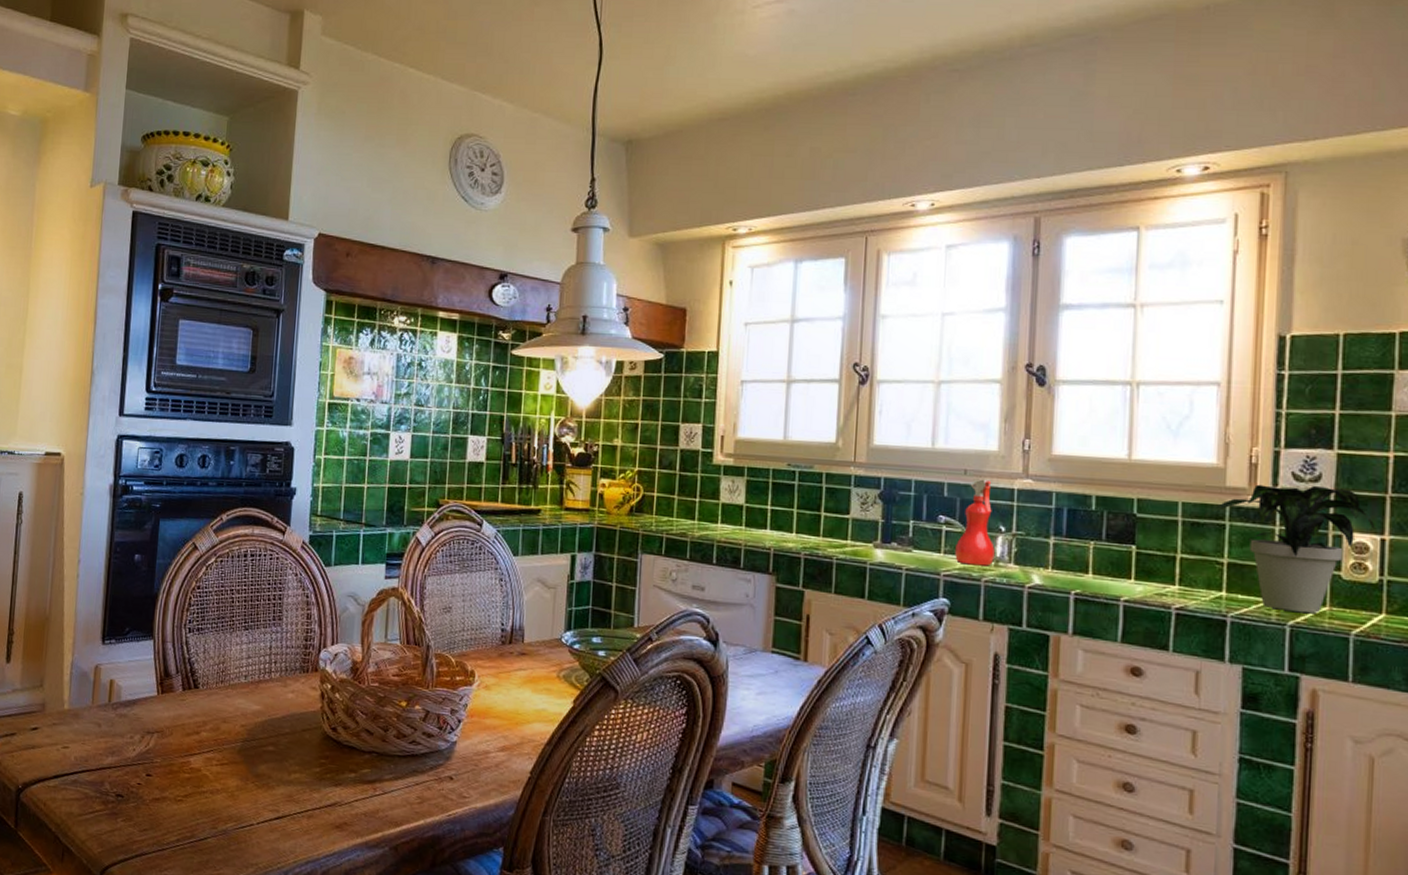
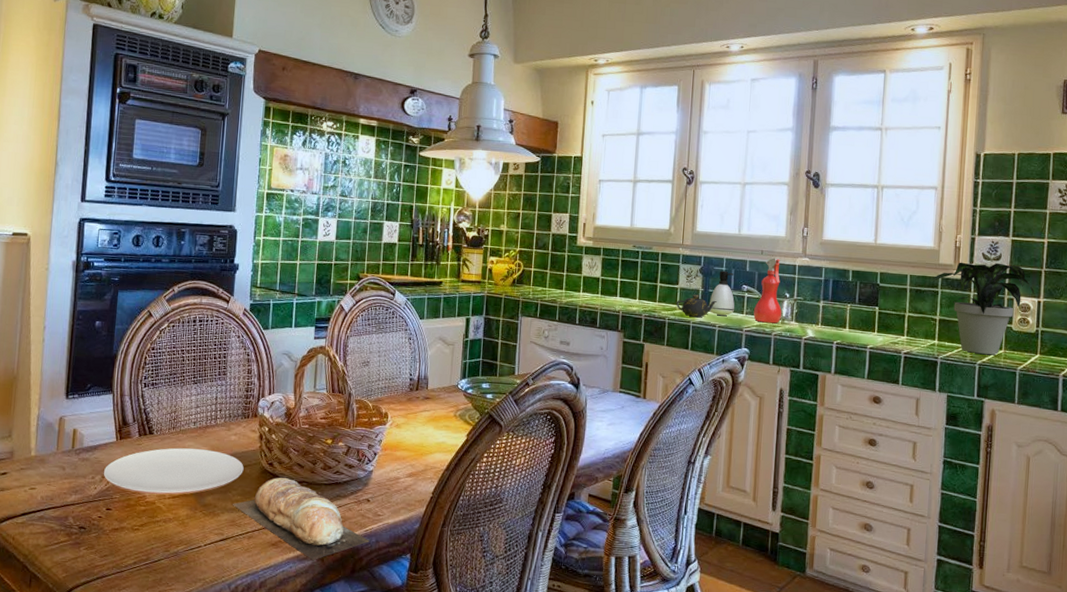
plate: none [142,705,303,762] -> present [103,448,244,495]
bread loaf: none [289,745,453,849] -> present [232,477,370,560]
teapot: none [846,526,903,557] -> present [676,294,717,317]
soap dispenser: none [892,496,928,556] -> present [709,270,735,316]

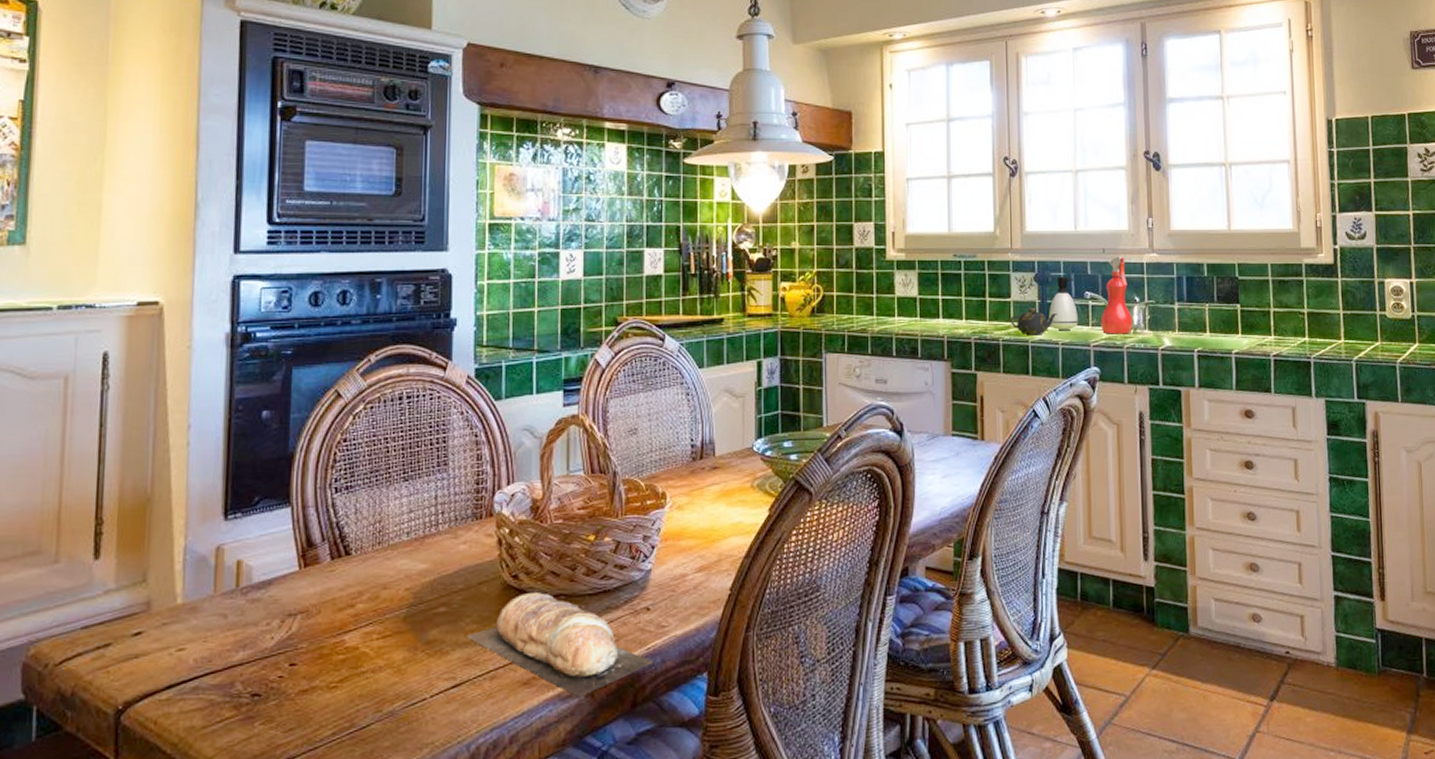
plate: present [103,448,244,495] -> none [282,567,479,638]
potted plant: present [924,262,1035,355] -> none [1287,242,1406,348]

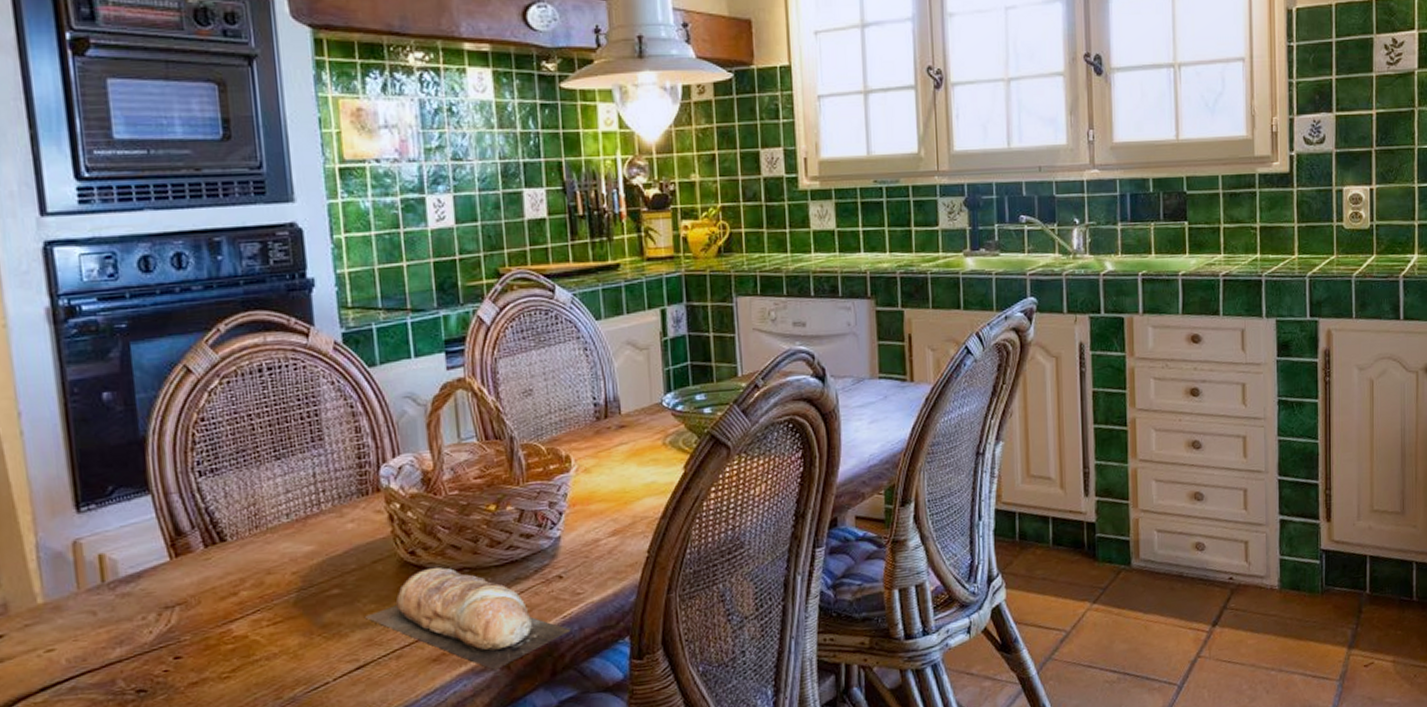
teapot: present [1009,307,1057,334] -> none [938,235,990,265]
soap dispenser: present [1048,276,1078,331] -> none [980,199,1013,260]
spray bottle: present [1101,256,1133,334] -> none [1037,174,1072,261]

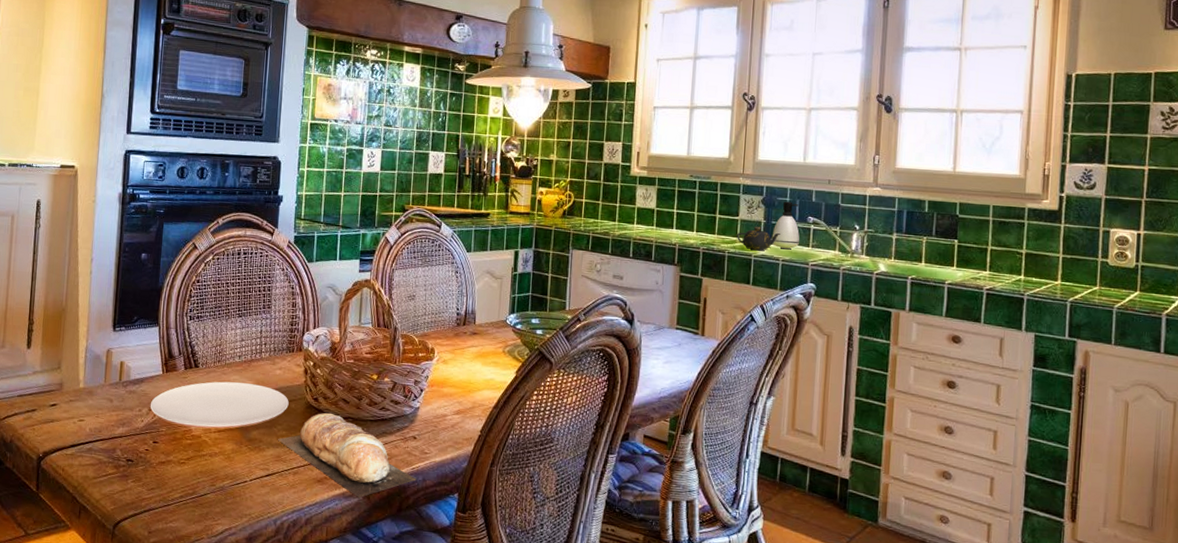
plate: none [158,548,374,628] -> present [150,381,289,429]
teapot: none [938,235,990,265] -> present [736,226,780,250]
soap dispenser: none [980,199,1013,260] -> present [772,201,800,249]

